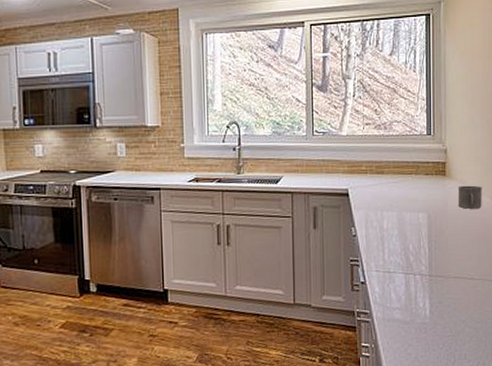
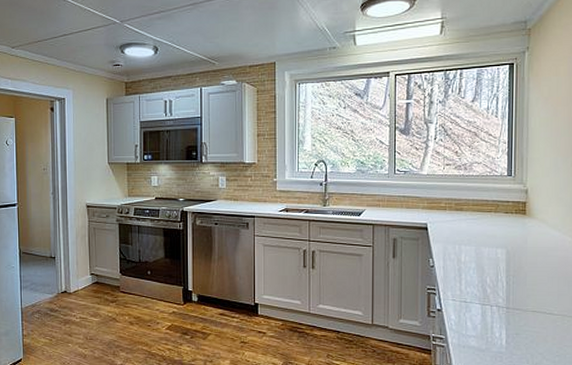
mug: present [458,185,483,209] -> none [538,225,565,247]

